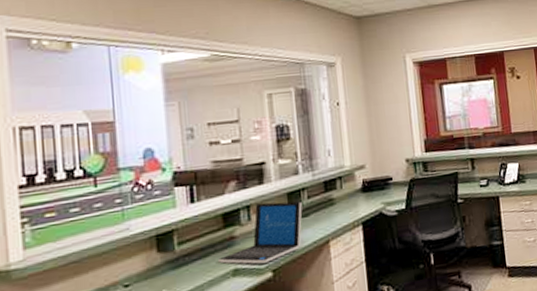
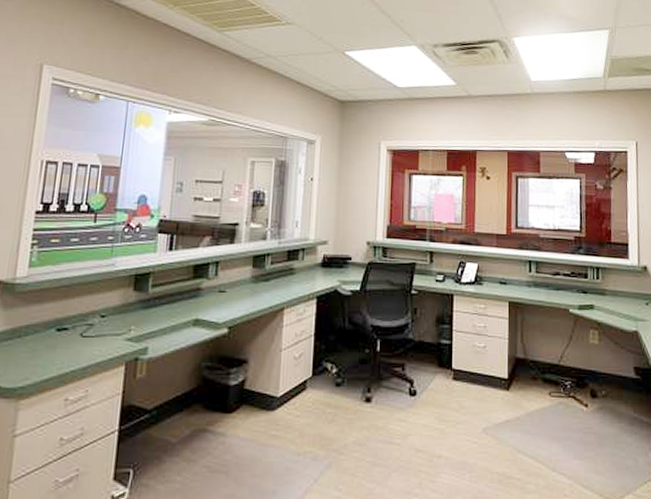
laptop: present [218,201,303,264] -> none [183,261,265,319]

